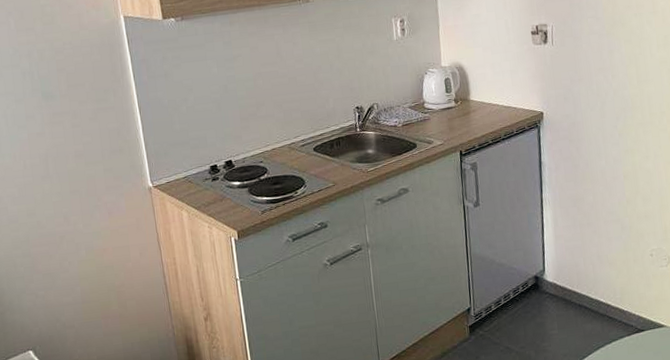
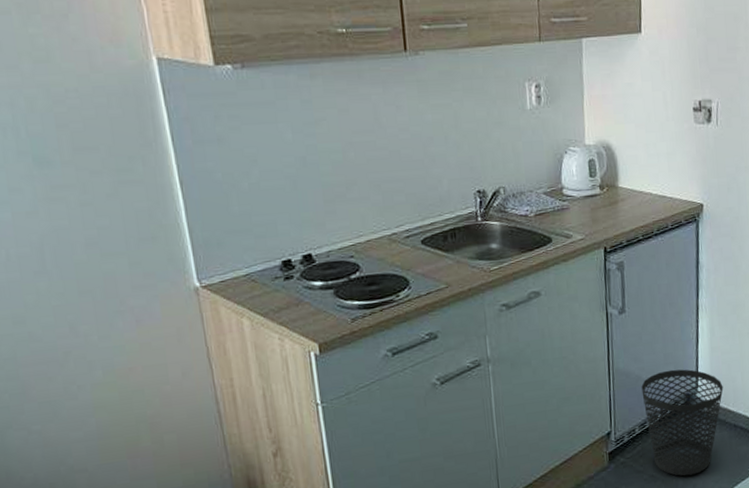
wastebasket: none [495,254,568,349] -> present [641,369,723,476]

